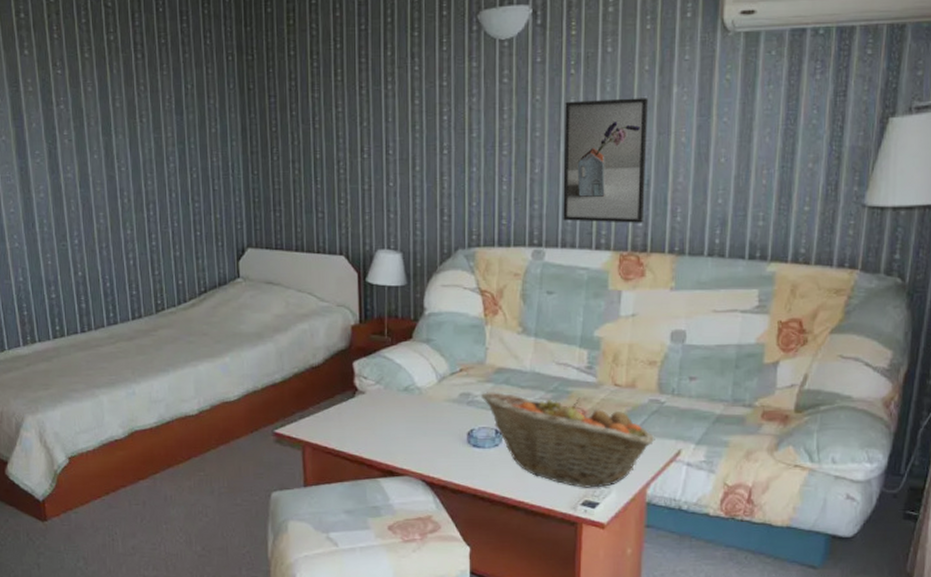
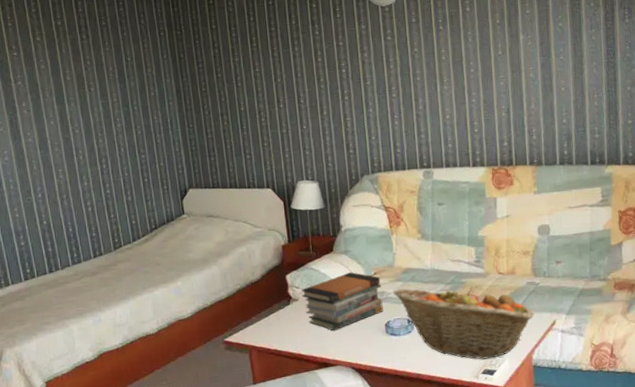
book stack: none [369,366,467,434] -> present [301,272,384,331]
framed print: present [563,98,649,223] -> none [437,45,508,146]

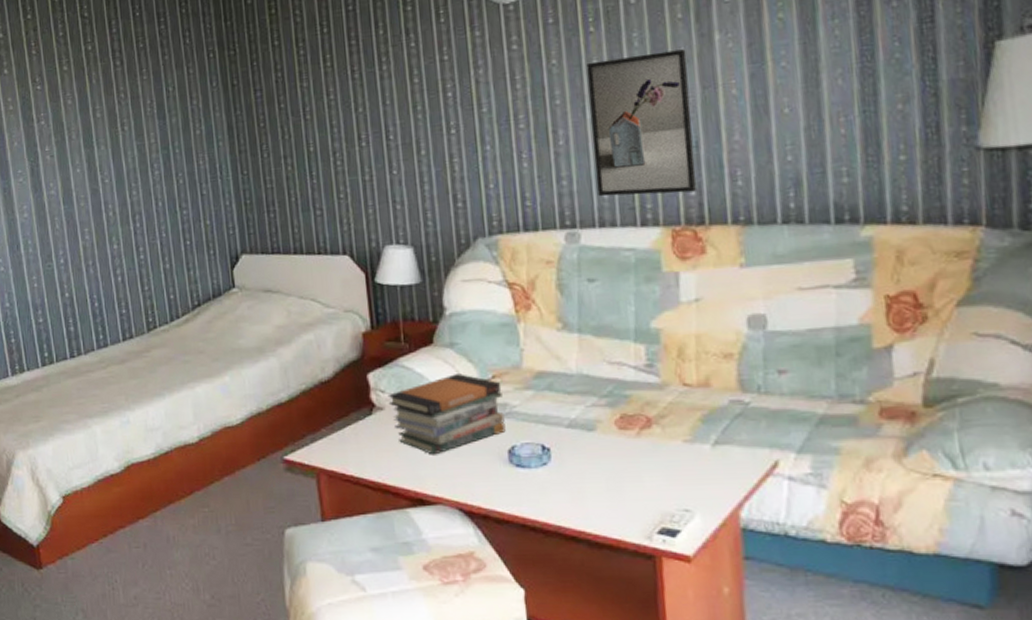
fruit basket: present [392,286,535,360] -> none [519,399,743,512]
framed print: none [437,45,508,146] -> present [586,49,697,197]

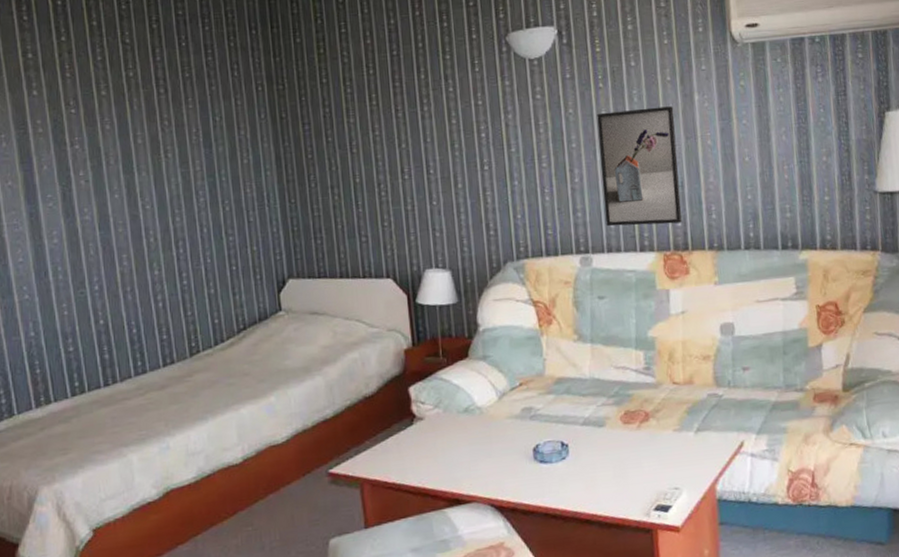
book stack: present [387,374,506,455] -> none [427,383,531,458]

